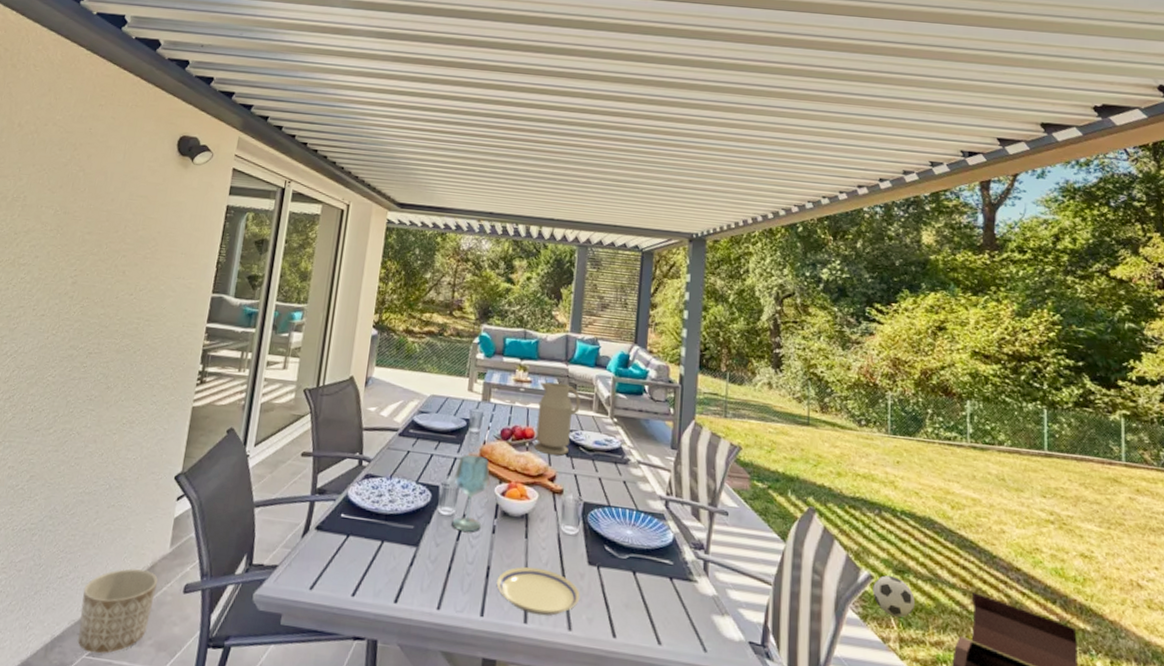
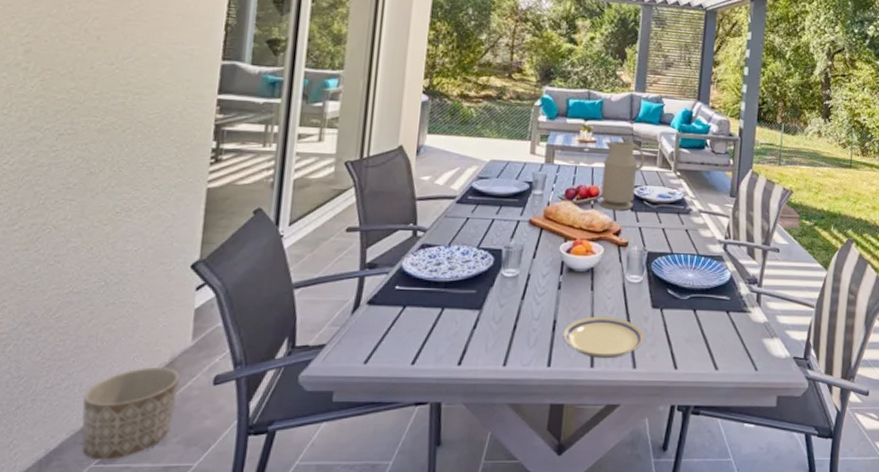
wine glass: present [452,454,491,532] -> none [516,216,556,290]

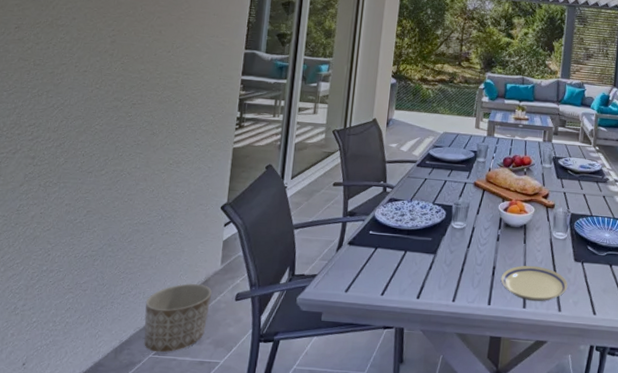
water jug: present [600,140,645,211] -> none [531,119,569,178]

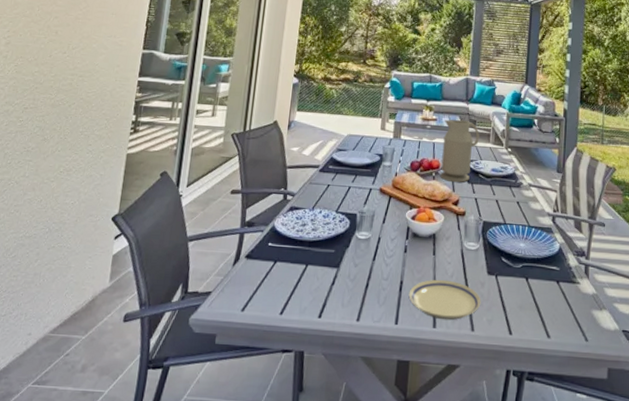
planter: present [144,283,212,353] -> none [23,303,98,382]
water jug: none [531,119,569,178] -> present [440,119,480,183]

